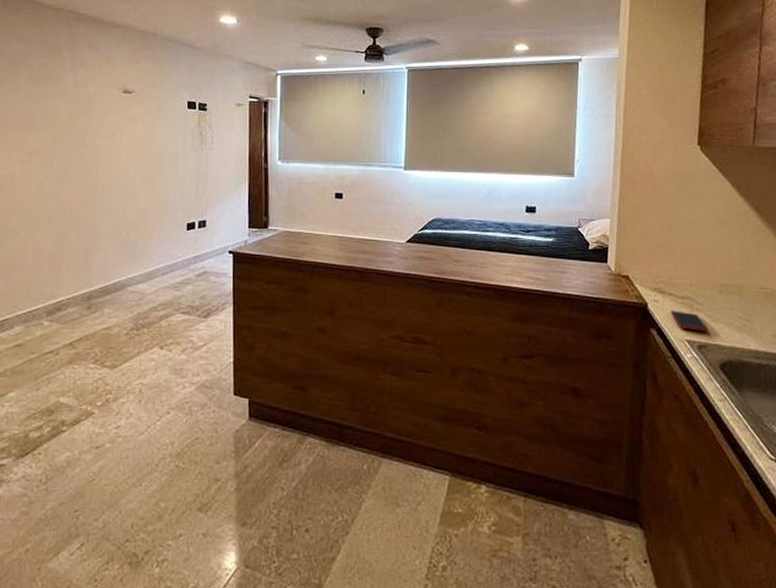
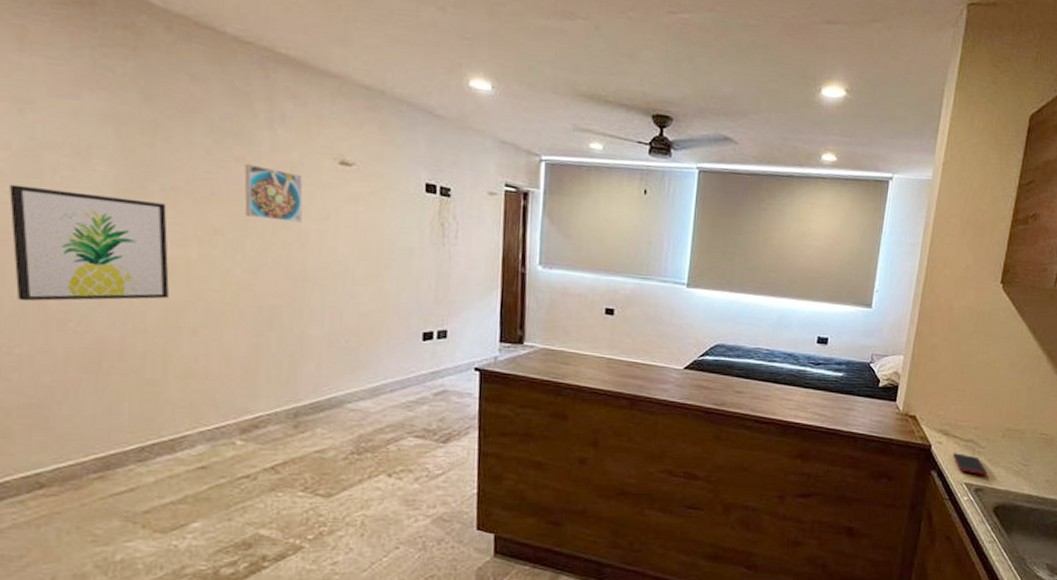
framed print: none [54,99,96,141] -> present [244,163,303,223]

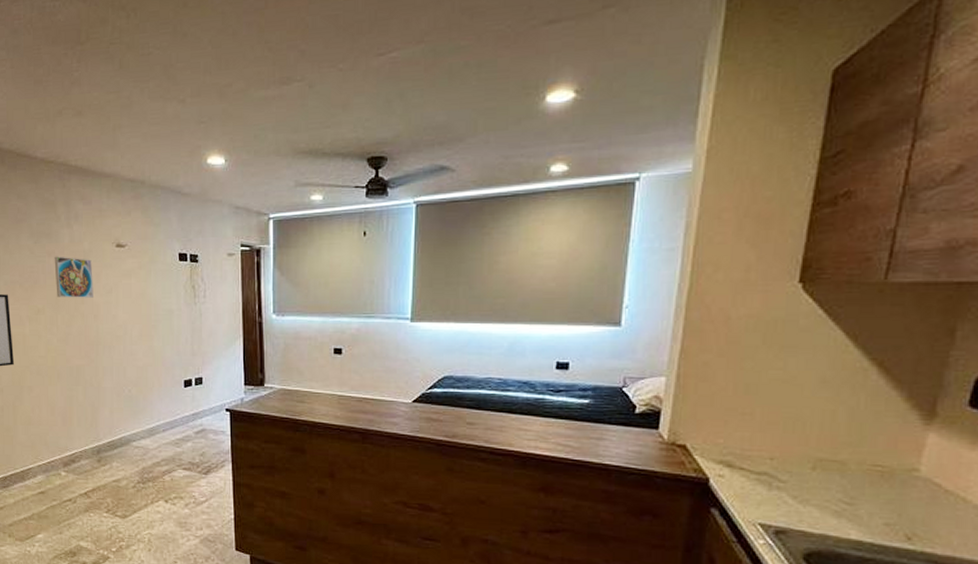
cell phone: present [953,453,987,476] -> none [740,488,791,516]

